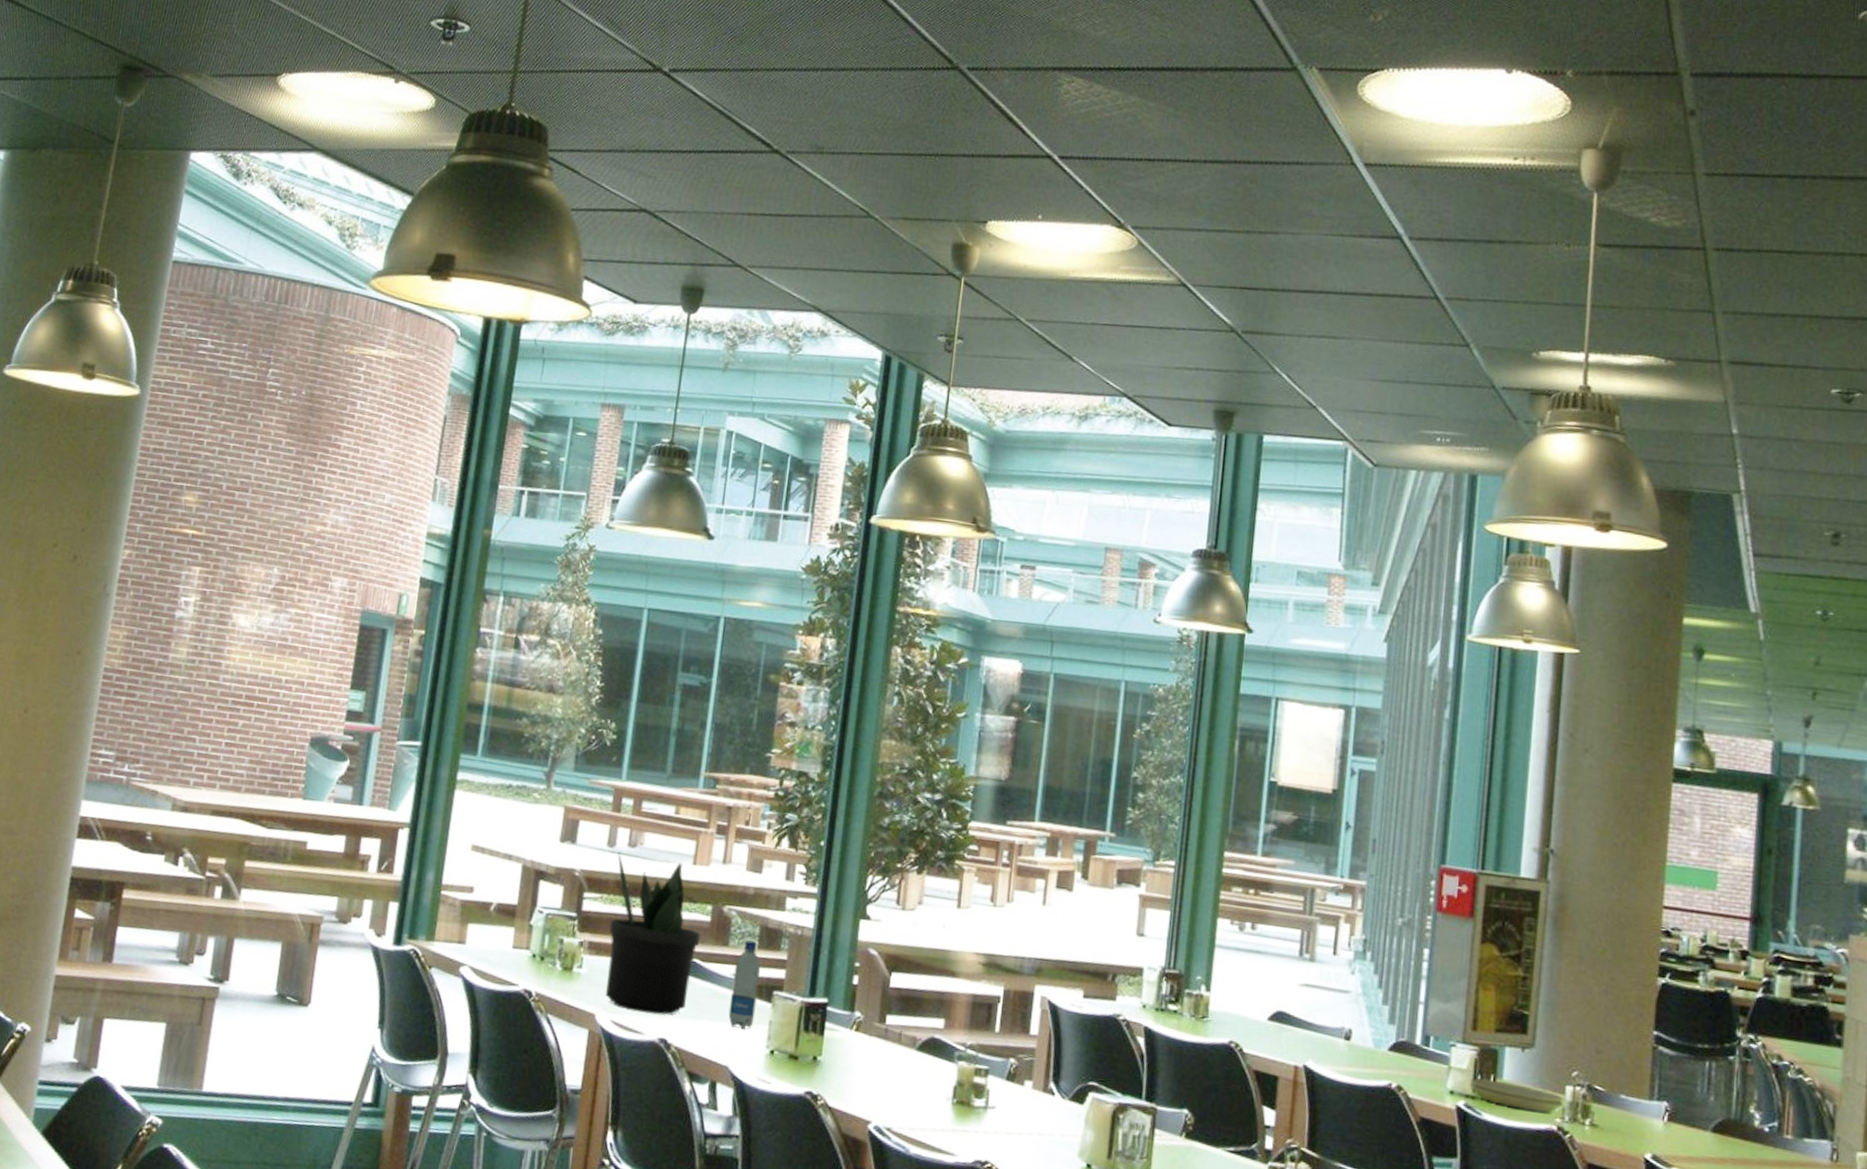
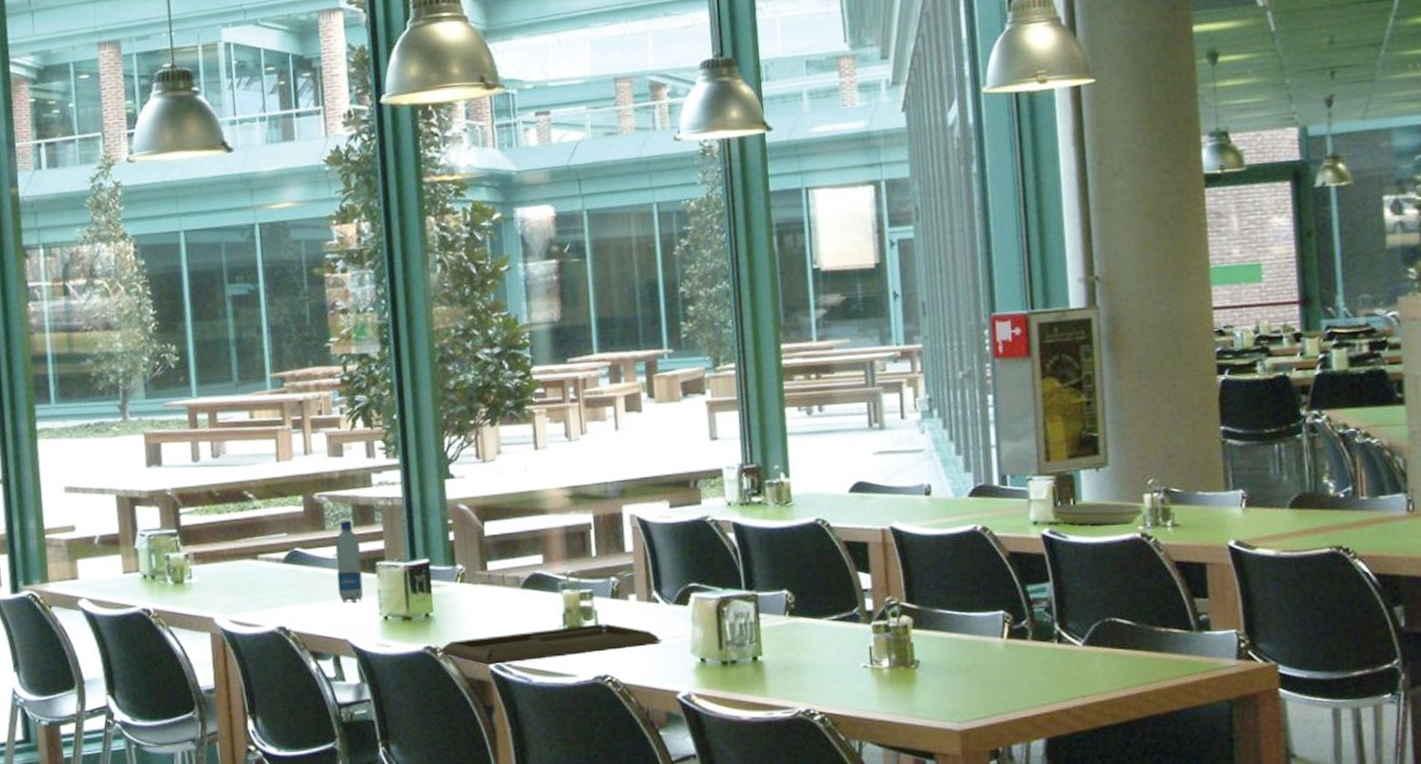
planter: present [605,853,701,1014] -> none [203,462,298,606]
tray: none [819,1091,1051,1139] -> present [438,623,662,664]

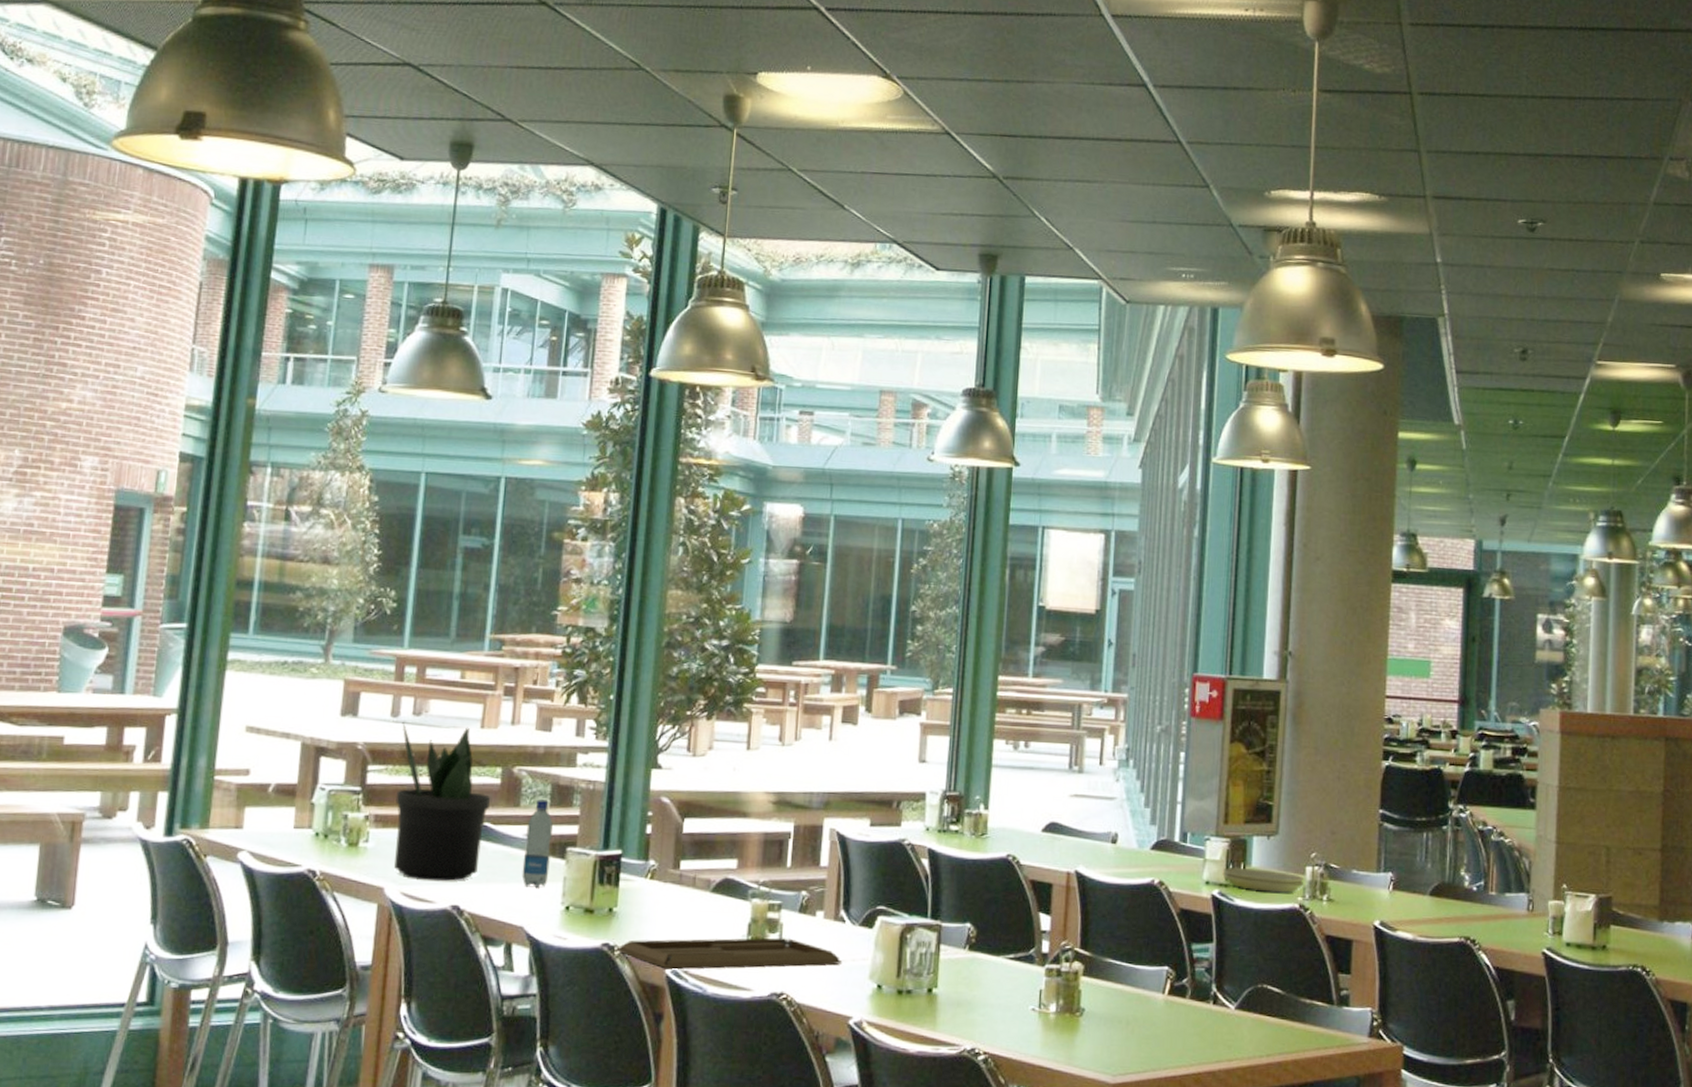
planter: none [203,462,298,606] -> present [393,722,491,881]

